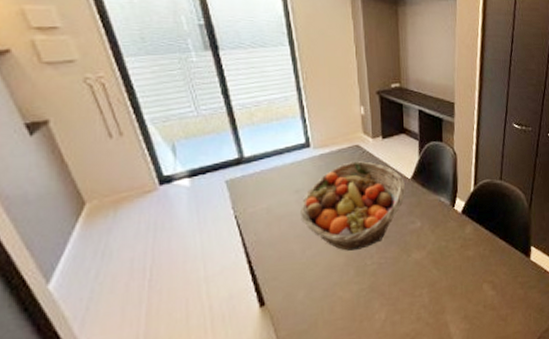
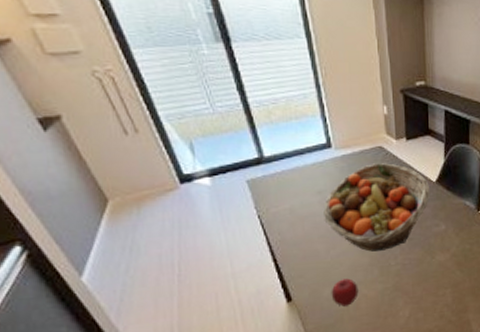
apple: none [305,280,334,310] -> present [331,278,359,307]

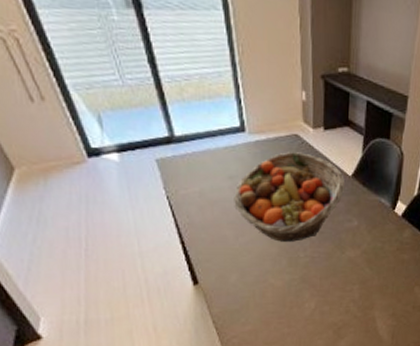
apple: present [331,278,359,307] -> none [237,267,266,294]

